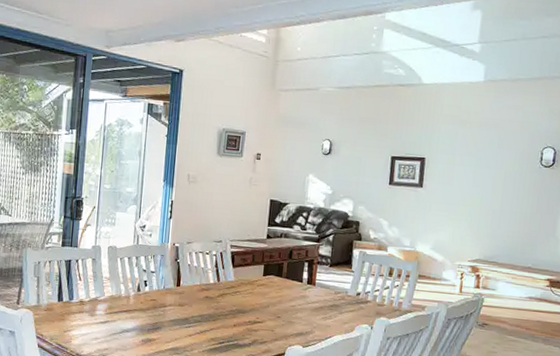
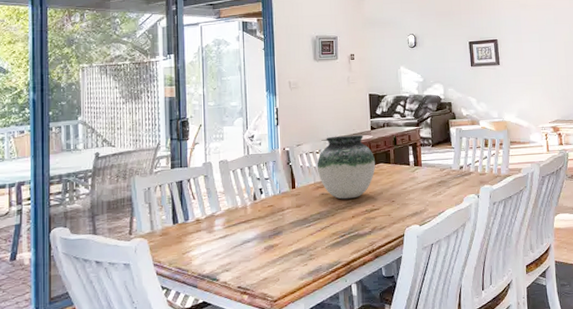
vase: none [204,239,267,307] -> present [317,134,376,200]

